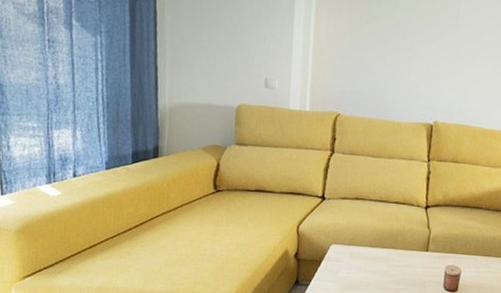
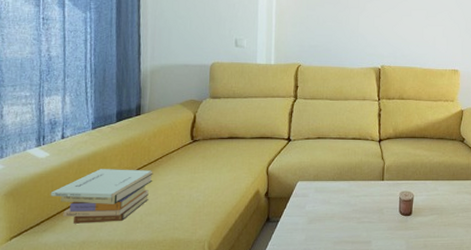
books: none [63,213,173,270] -> present [50,169,153,224]

